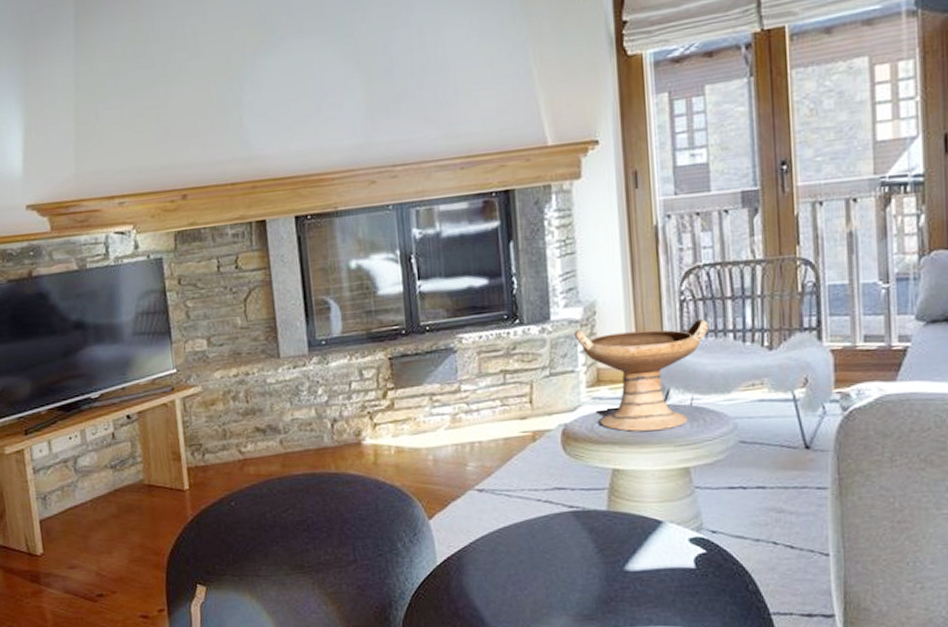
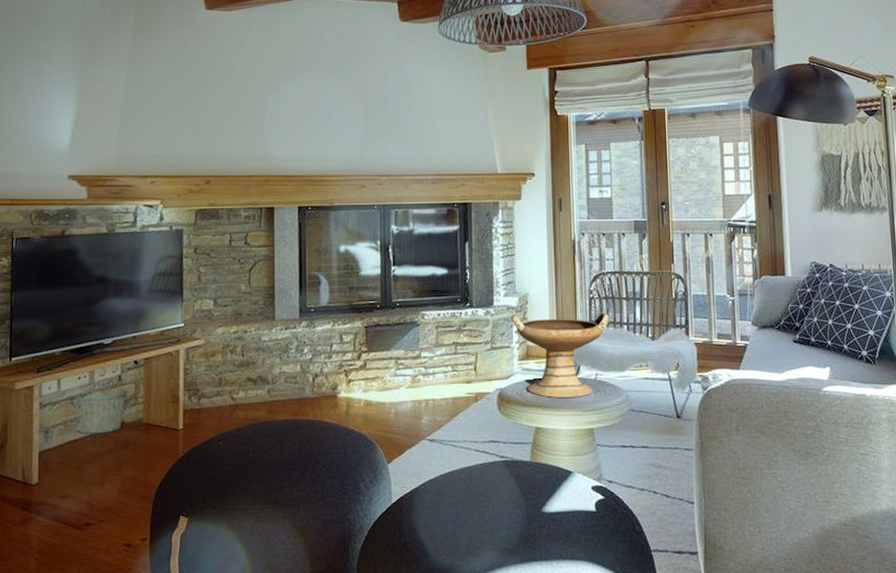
basket: none [71,447,124,500] -> present [77,388,127,434]

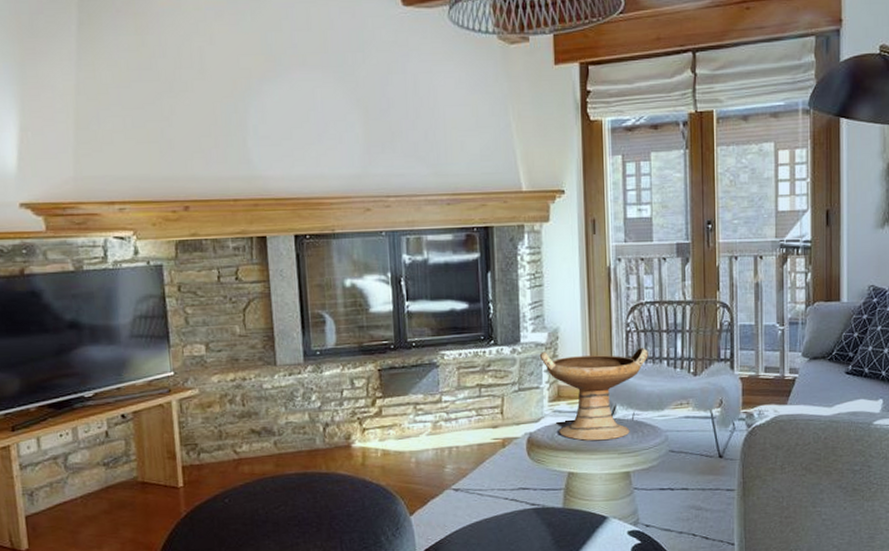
basket: present [77,388,127,434] -> none [62,445,117,496]

